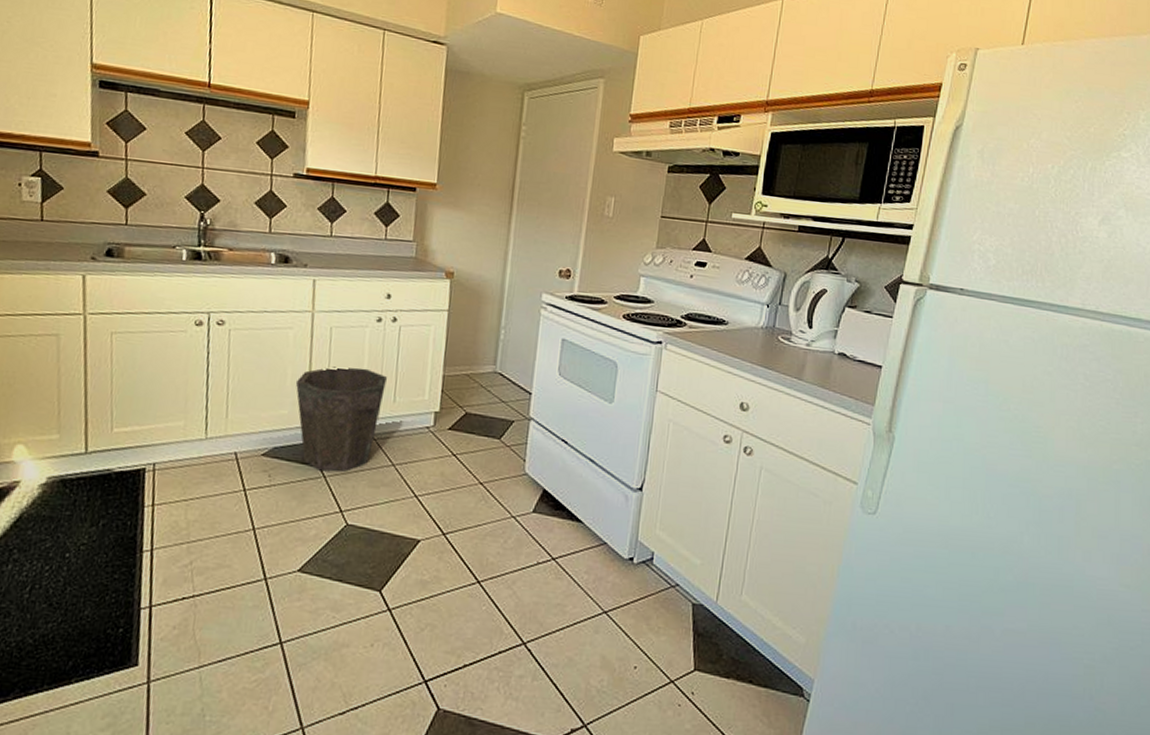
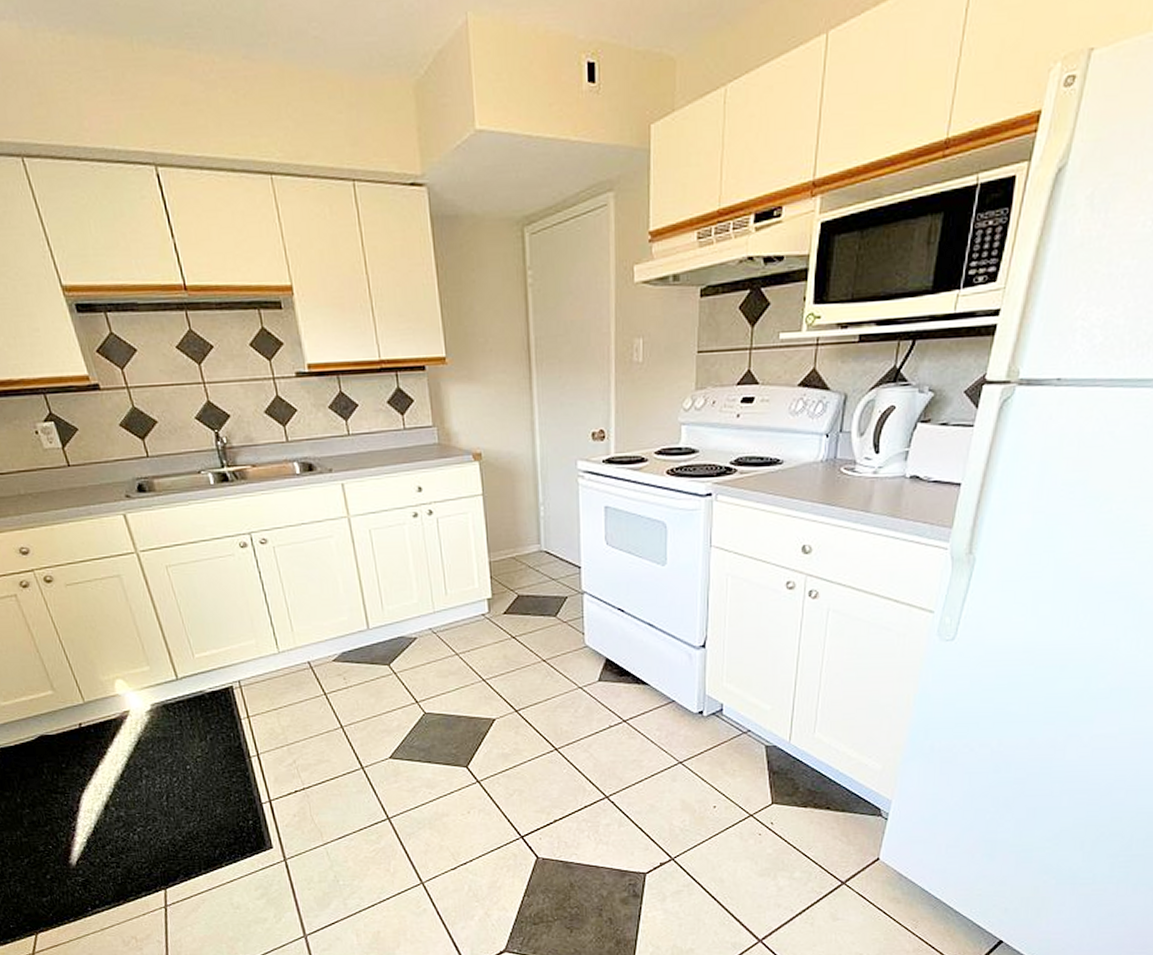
waste bin: present [295,366,387,472] -> none [348,565,435,668]

